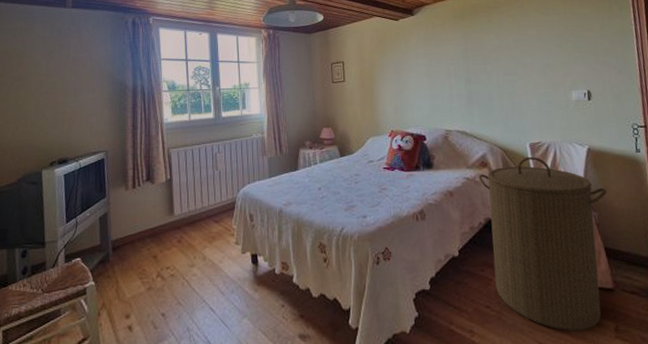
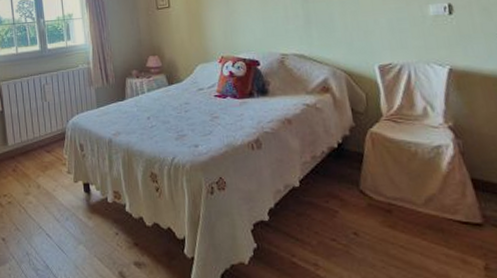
laundry hamper: present [479,156,608,332] -> none [320,79,475,269]

